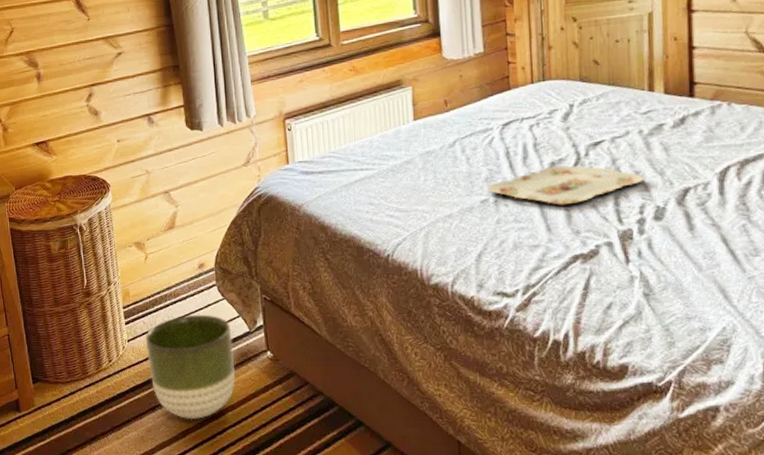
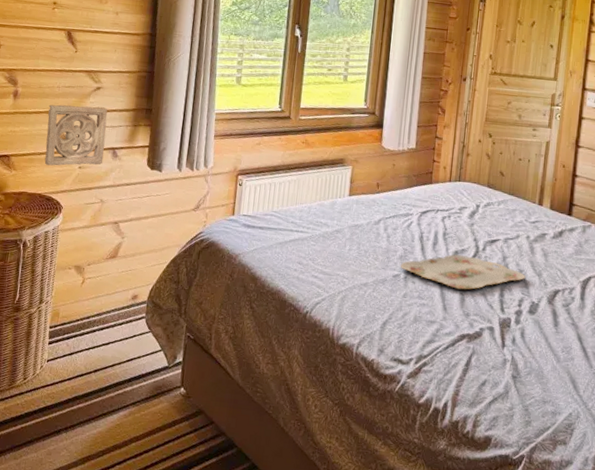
wall ornament: none [73,73,140,144] -> present [44,104,108,166]
planter: present [145,314,235,420] -> none [62,343,151,447]

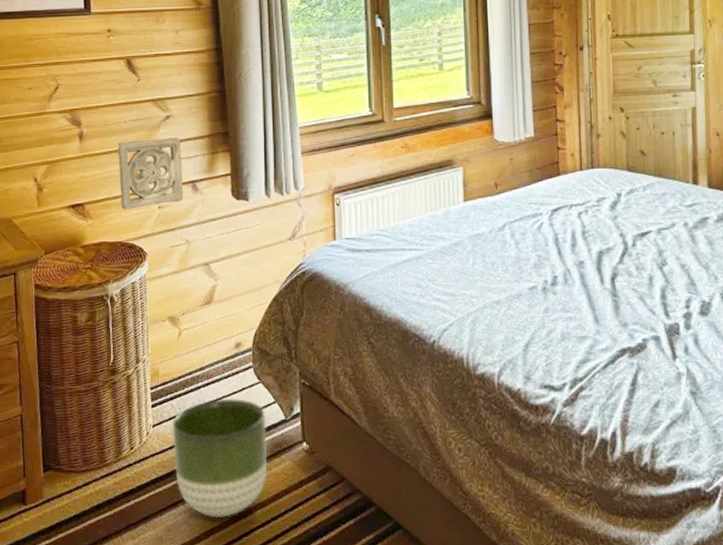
planter: none [62,343,151,447] -> present [172,398,268,518]
serving tray: present [400,254,525,290] -> none [535,254,690,296]

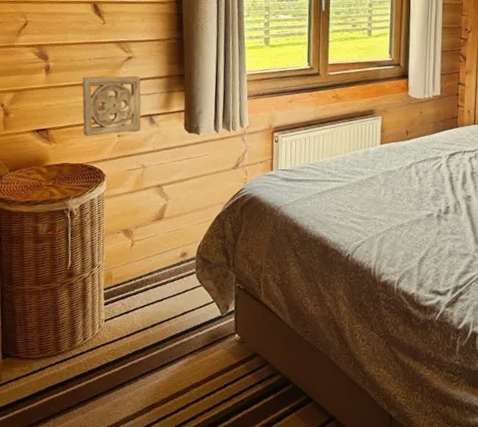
planter: present [172,398,268,518] -> none [122,298,205,396]

